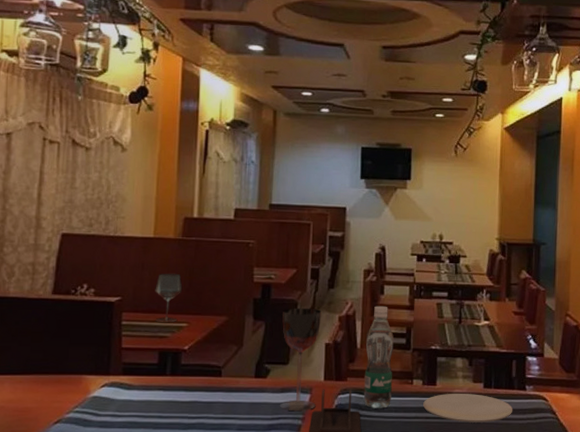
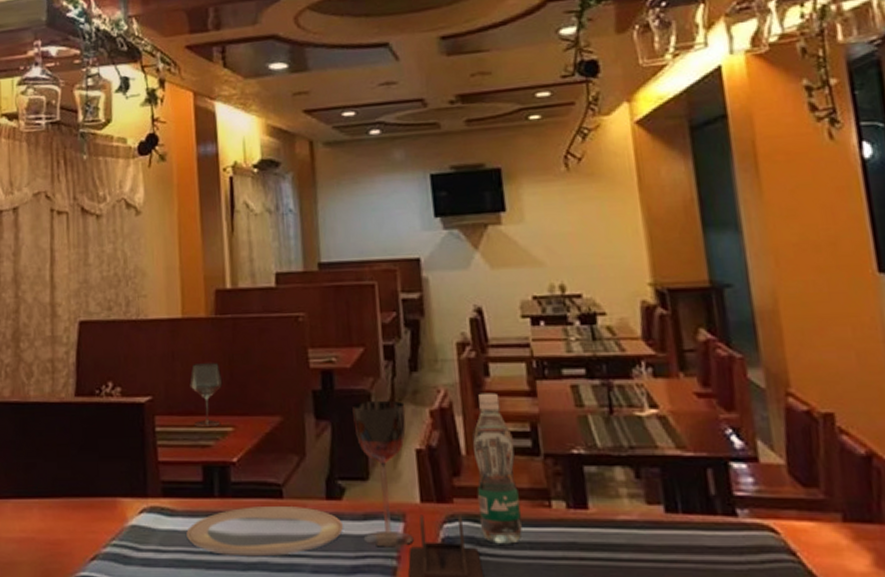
plate: none [140,383,266,419] -> present [186,507,344,557]
plate: present [423,393,513,422] -> none [572,520,721,567]

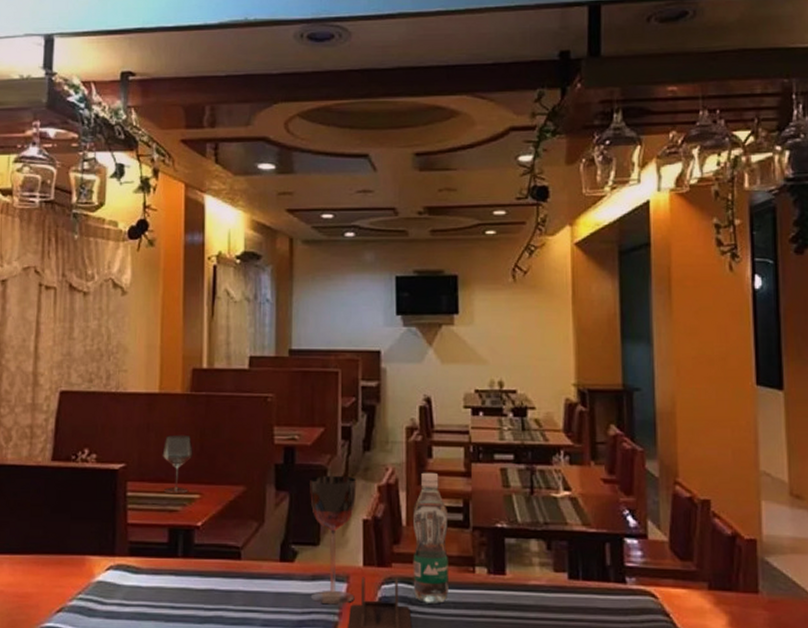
plate: present [186,507,344,557] -> none [149,566,294,612]

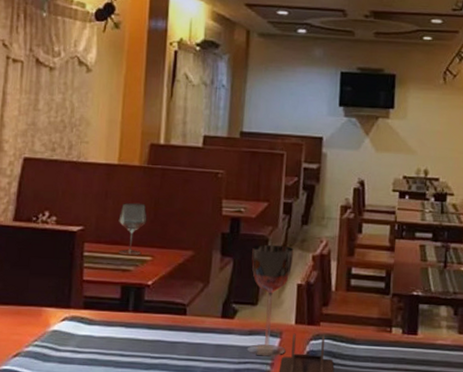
bottle: present [412,472,450,603] -> none [337,245,372,358]

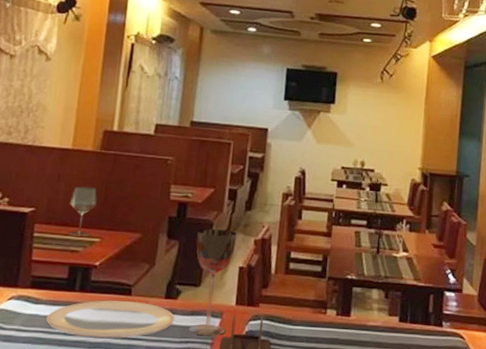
plate: none [101,320,233,360] -> present [46,300,175,339]

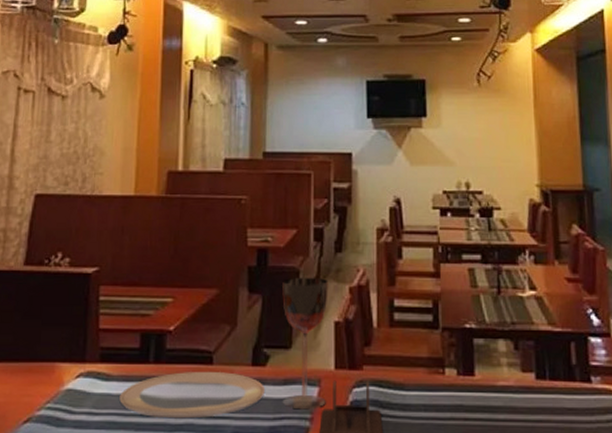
wine glass: present [67,186,98,237] -> none [136,238,167,298]

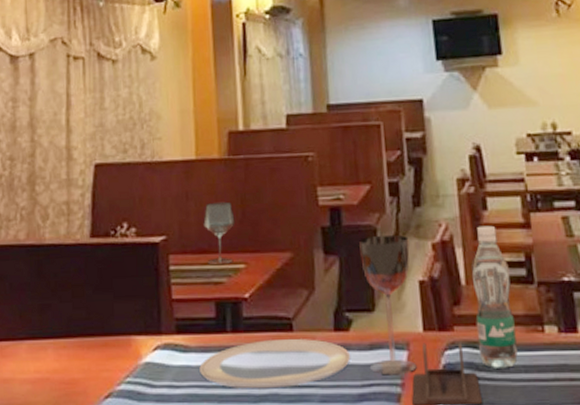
wine glass: none [136,238,167,298] -> present [203,202,235,266]
bottle: none [383,273,420,406] -> present [471,225,518,368]

